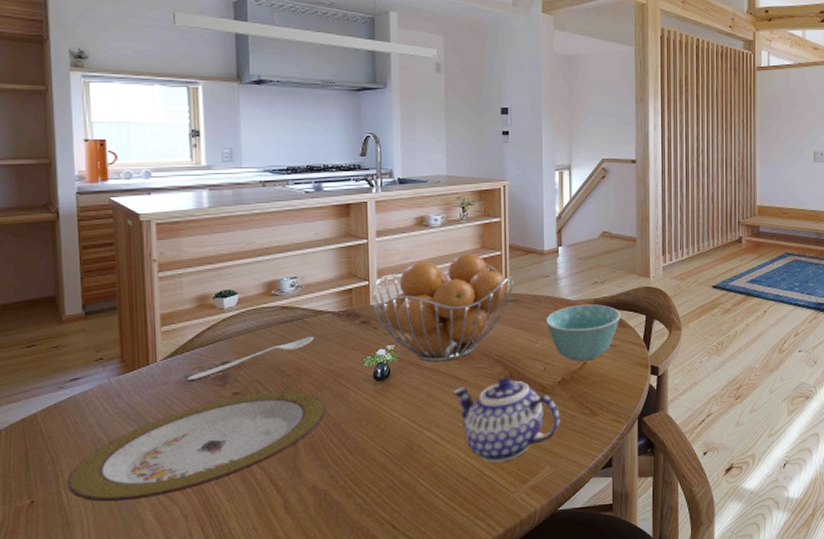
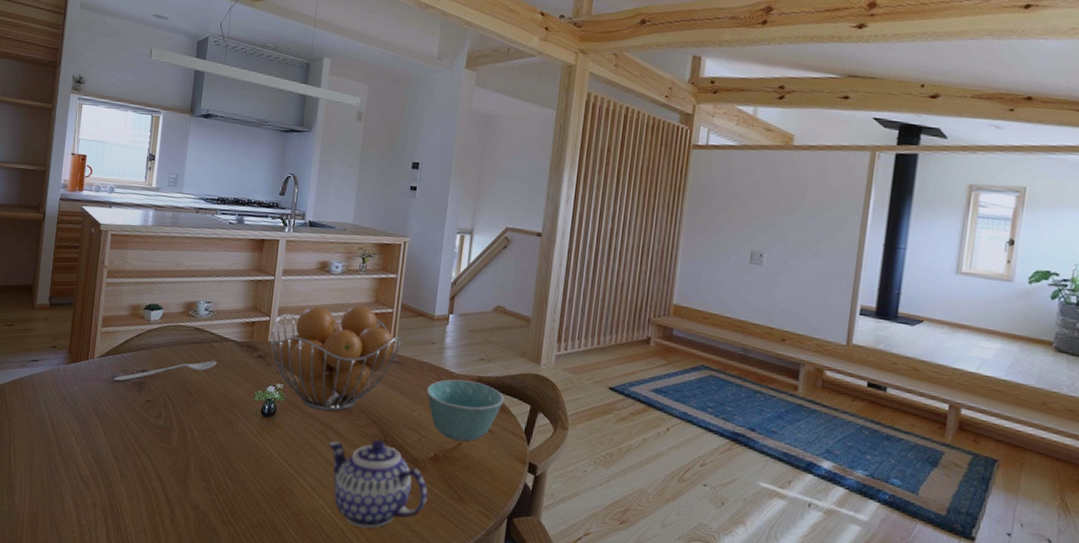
plate: present [67,391,326,502] -> none [16,404,218,481]

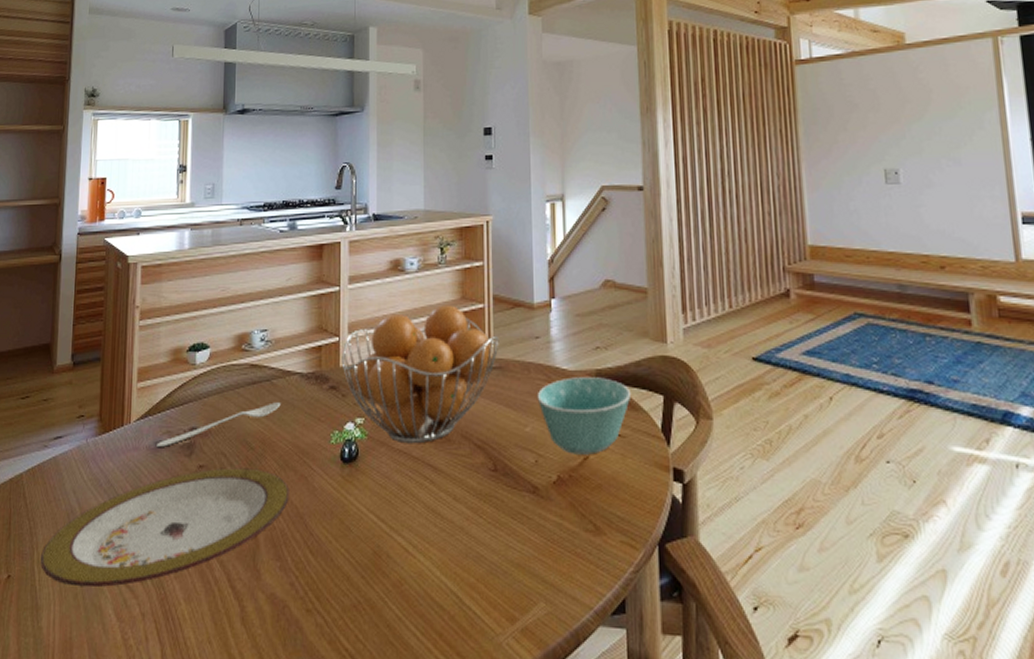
plate: none [16,404,218,481] -> present [40,468,289,588]
teapot: present [328,439,428,529] -> none [426,469,557,590]

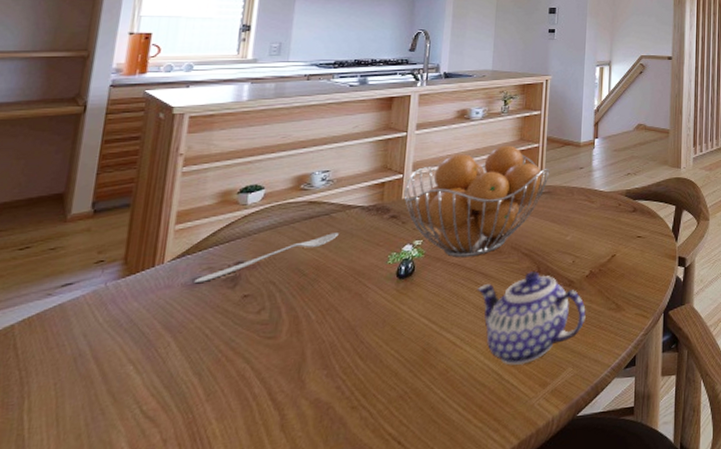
plate: present [40,468,289,588] -> none [32,292,342,428]
teapot: none [426,469,557,590] -> present [477,271,586,366]
bowl: present [537,377,632,455] -> none [577,195,652,254]

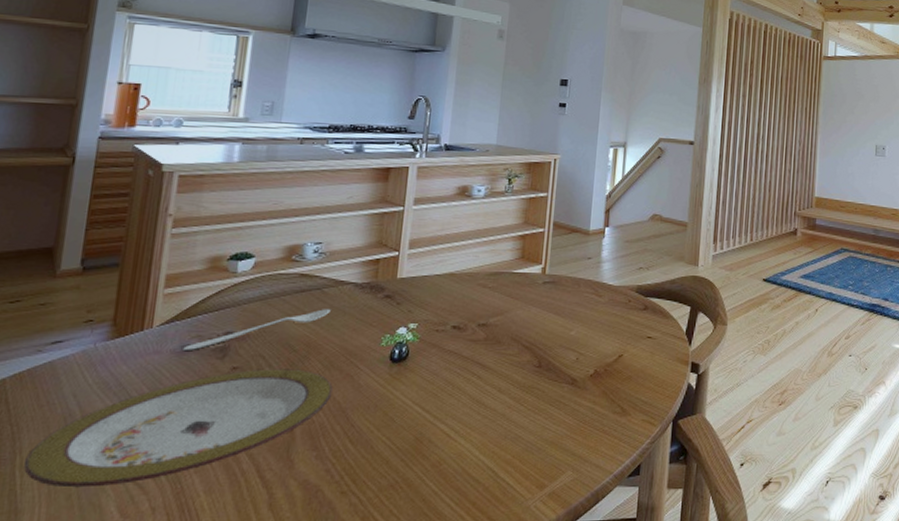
plate: none [32,292,342,428] -> present [24,369,333,488]
fruit basket: present [403,145,550,258] -> none [399,227,555,346]
teapot: present [477,271,586,366] -> none [473,366,589,464]

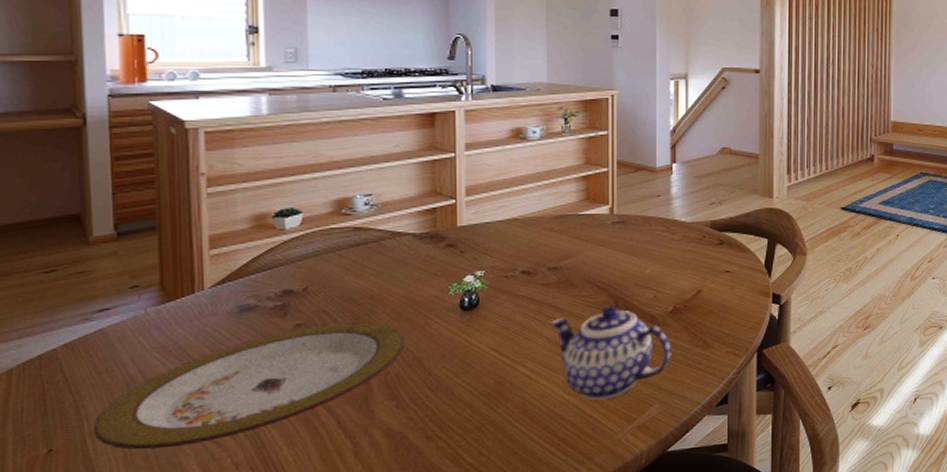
spoon: present [183,309,331,350] -> none [240,261,391,310]
teapot: none [473,366,589,464] -> present [549,306,671,401]

